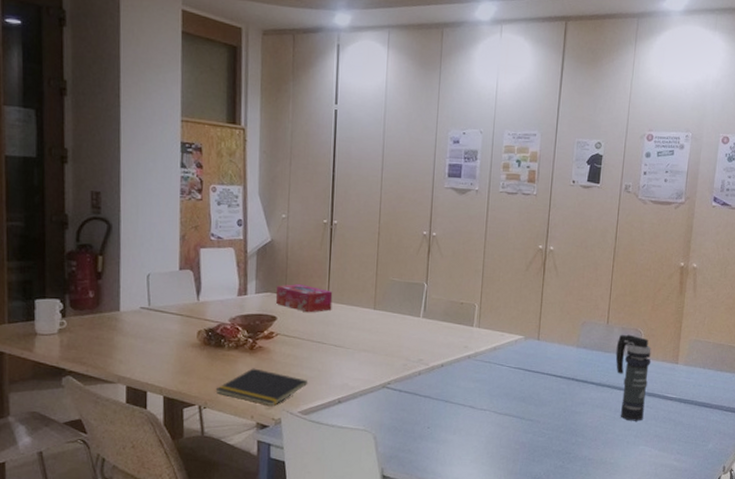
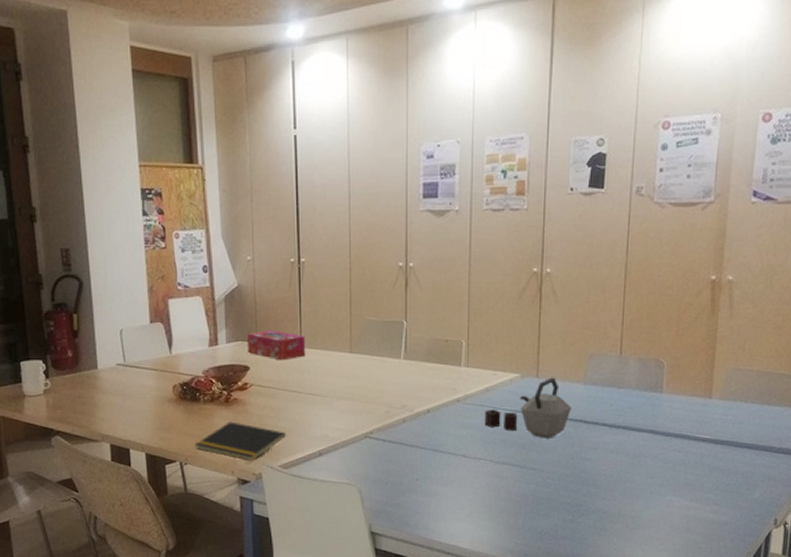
kettle: none [491,340,566,394] -> present [484,377,572,439]
smoke grenade: present [615,334,651,421] -> none [632,366,678,468]

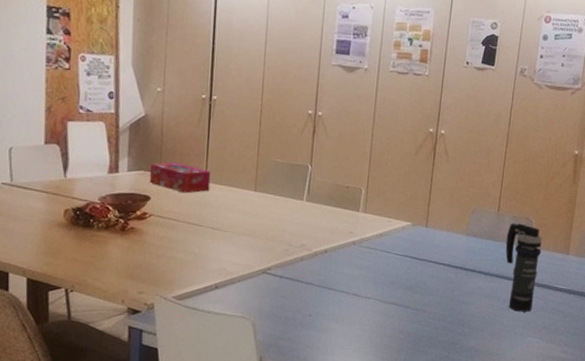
notepad: present [194,421,287,460] -> none [83,250,184,290]
kettle: present [484,377,572,439] -> none [376,227,454,283]
smoke grenade: none [632,366,678,468] -> present [505,223,542,312]

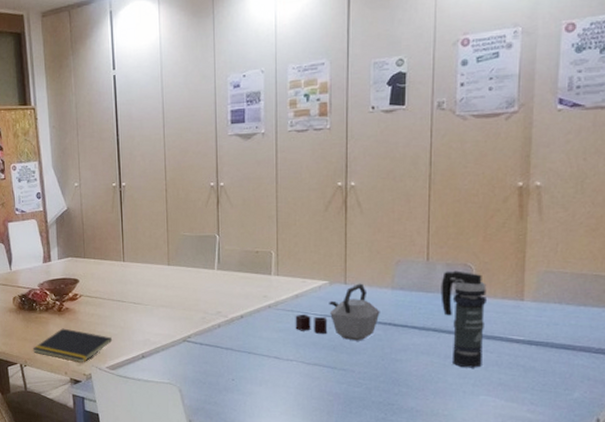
notepad: none [83,250,184,290] -> present [32,328,113,362]
tissue box: present [149,162,211,194] -> none [75,247,128,274]
kettle: none [376,227,454,283] -> present [295,283,380,341]

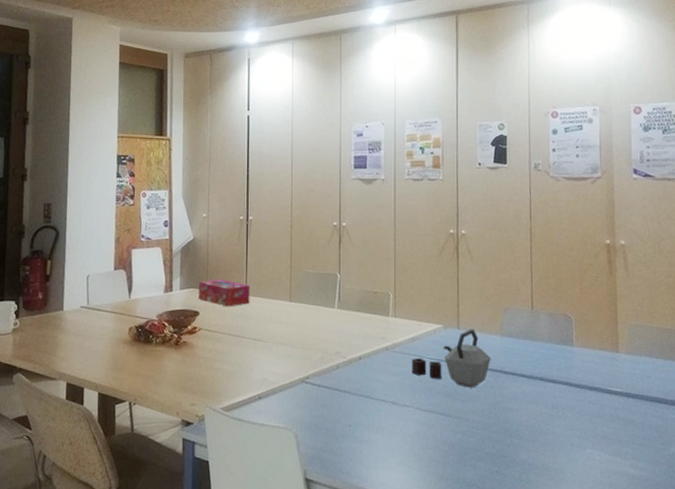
notepad: present [32,328,113,362] -> none [144,363,230,402]
tissue box: none [75,247,128,274] -> present [198,279,250,307]
smoke grenade: present [441,270,488,368] -> none [545,320,587,420]

